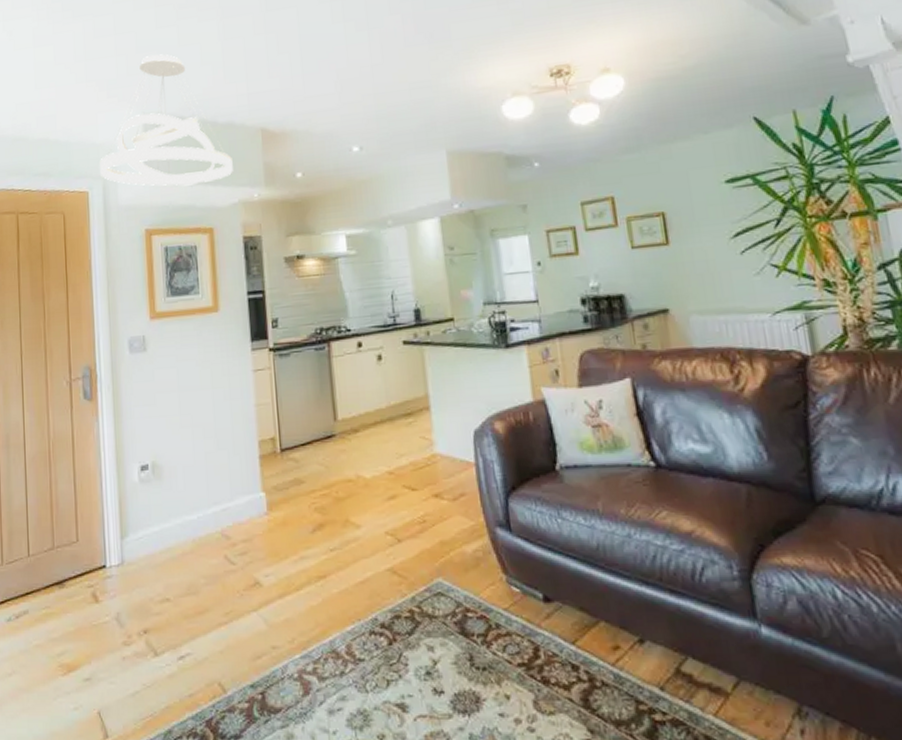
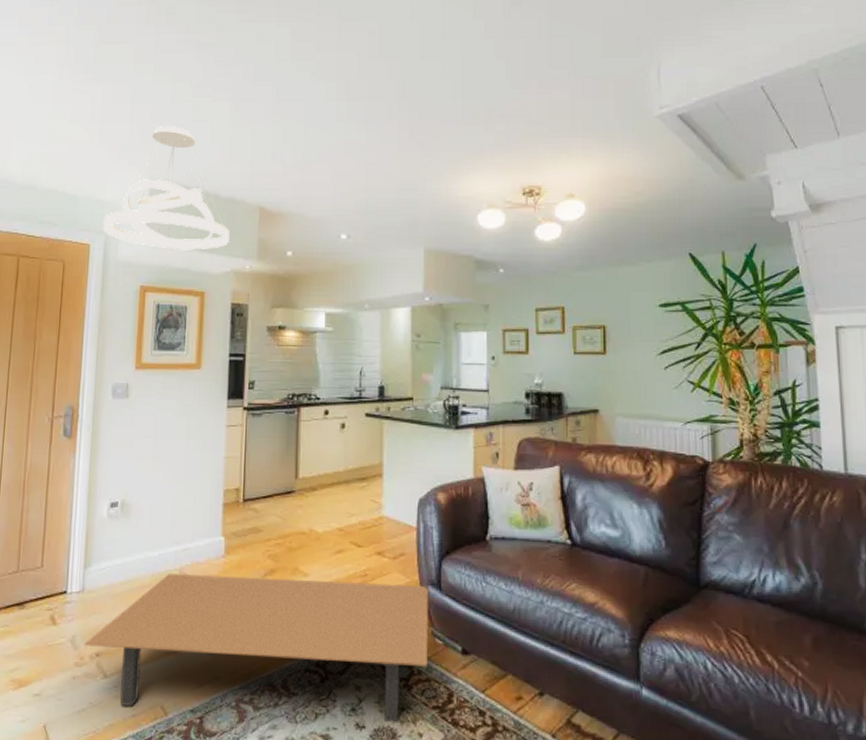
coffee table: none [130,527,506,685] -> present [84,574,428,722]

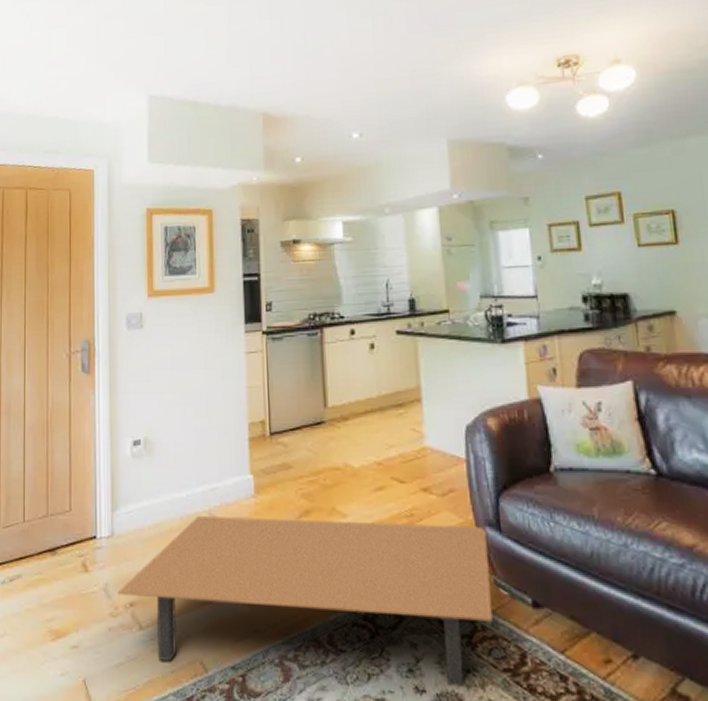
pendant light: present [103,126,230,250] -> none [106,37,234,168]

